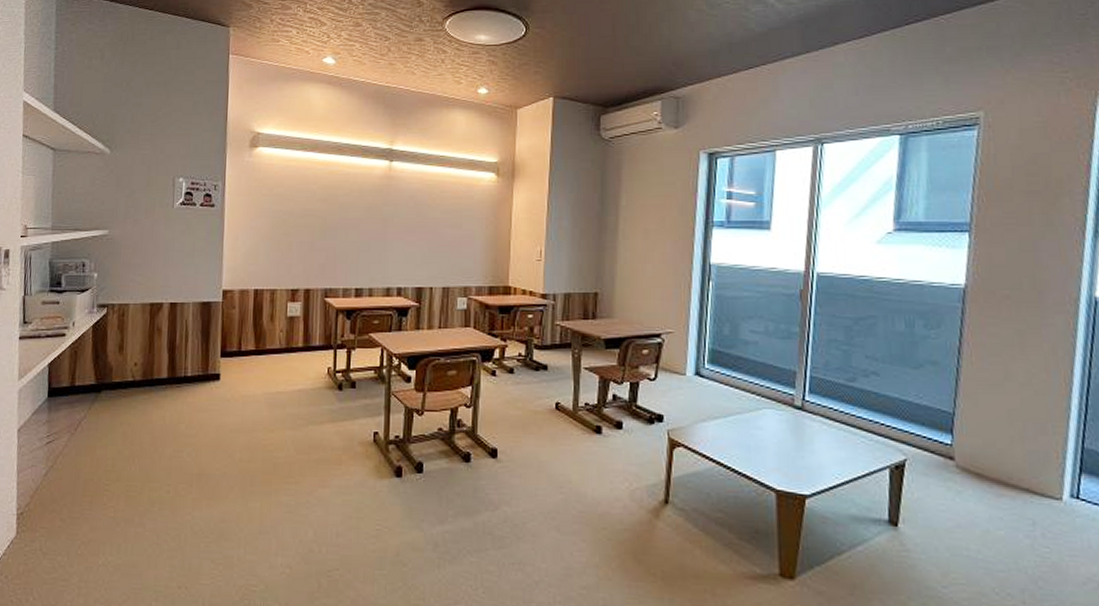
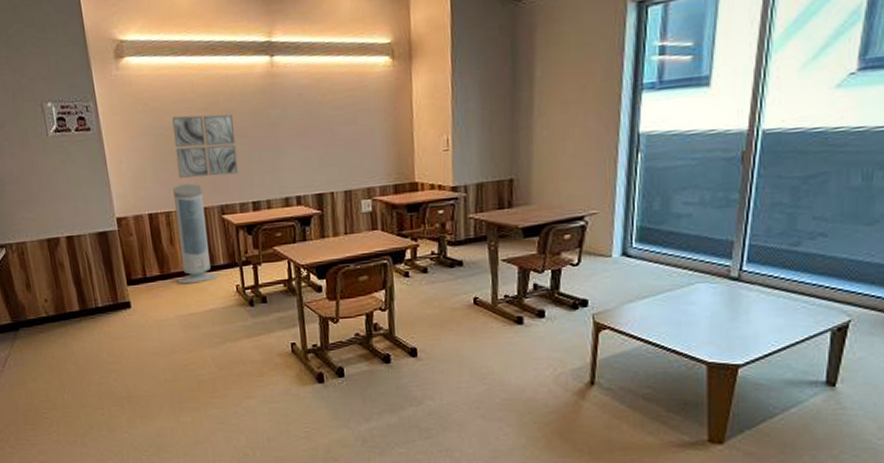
air purifier: none [270,265,312,362] -> present [173,183,219,285]
wall art: none [289,203,349,261] -> present [171,114,239,178]

